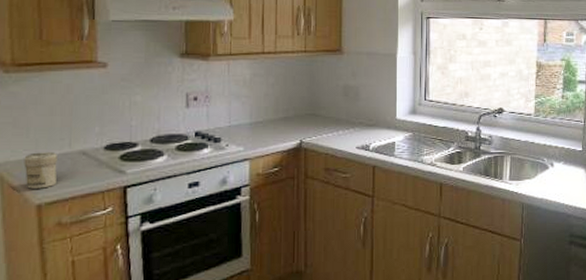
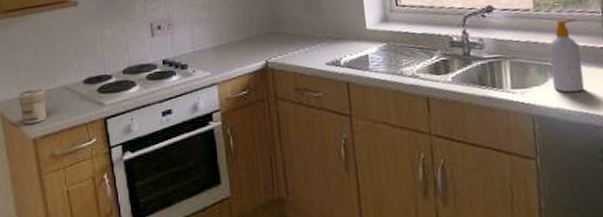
soap bottle: none [541,125,565,186] -> present [549,19,585,93]

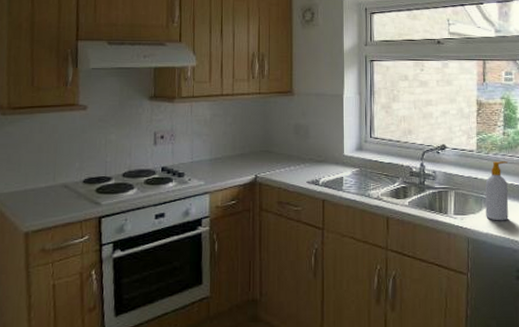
jar: present [18,89,46,124] -> none [15,185,43,218]

